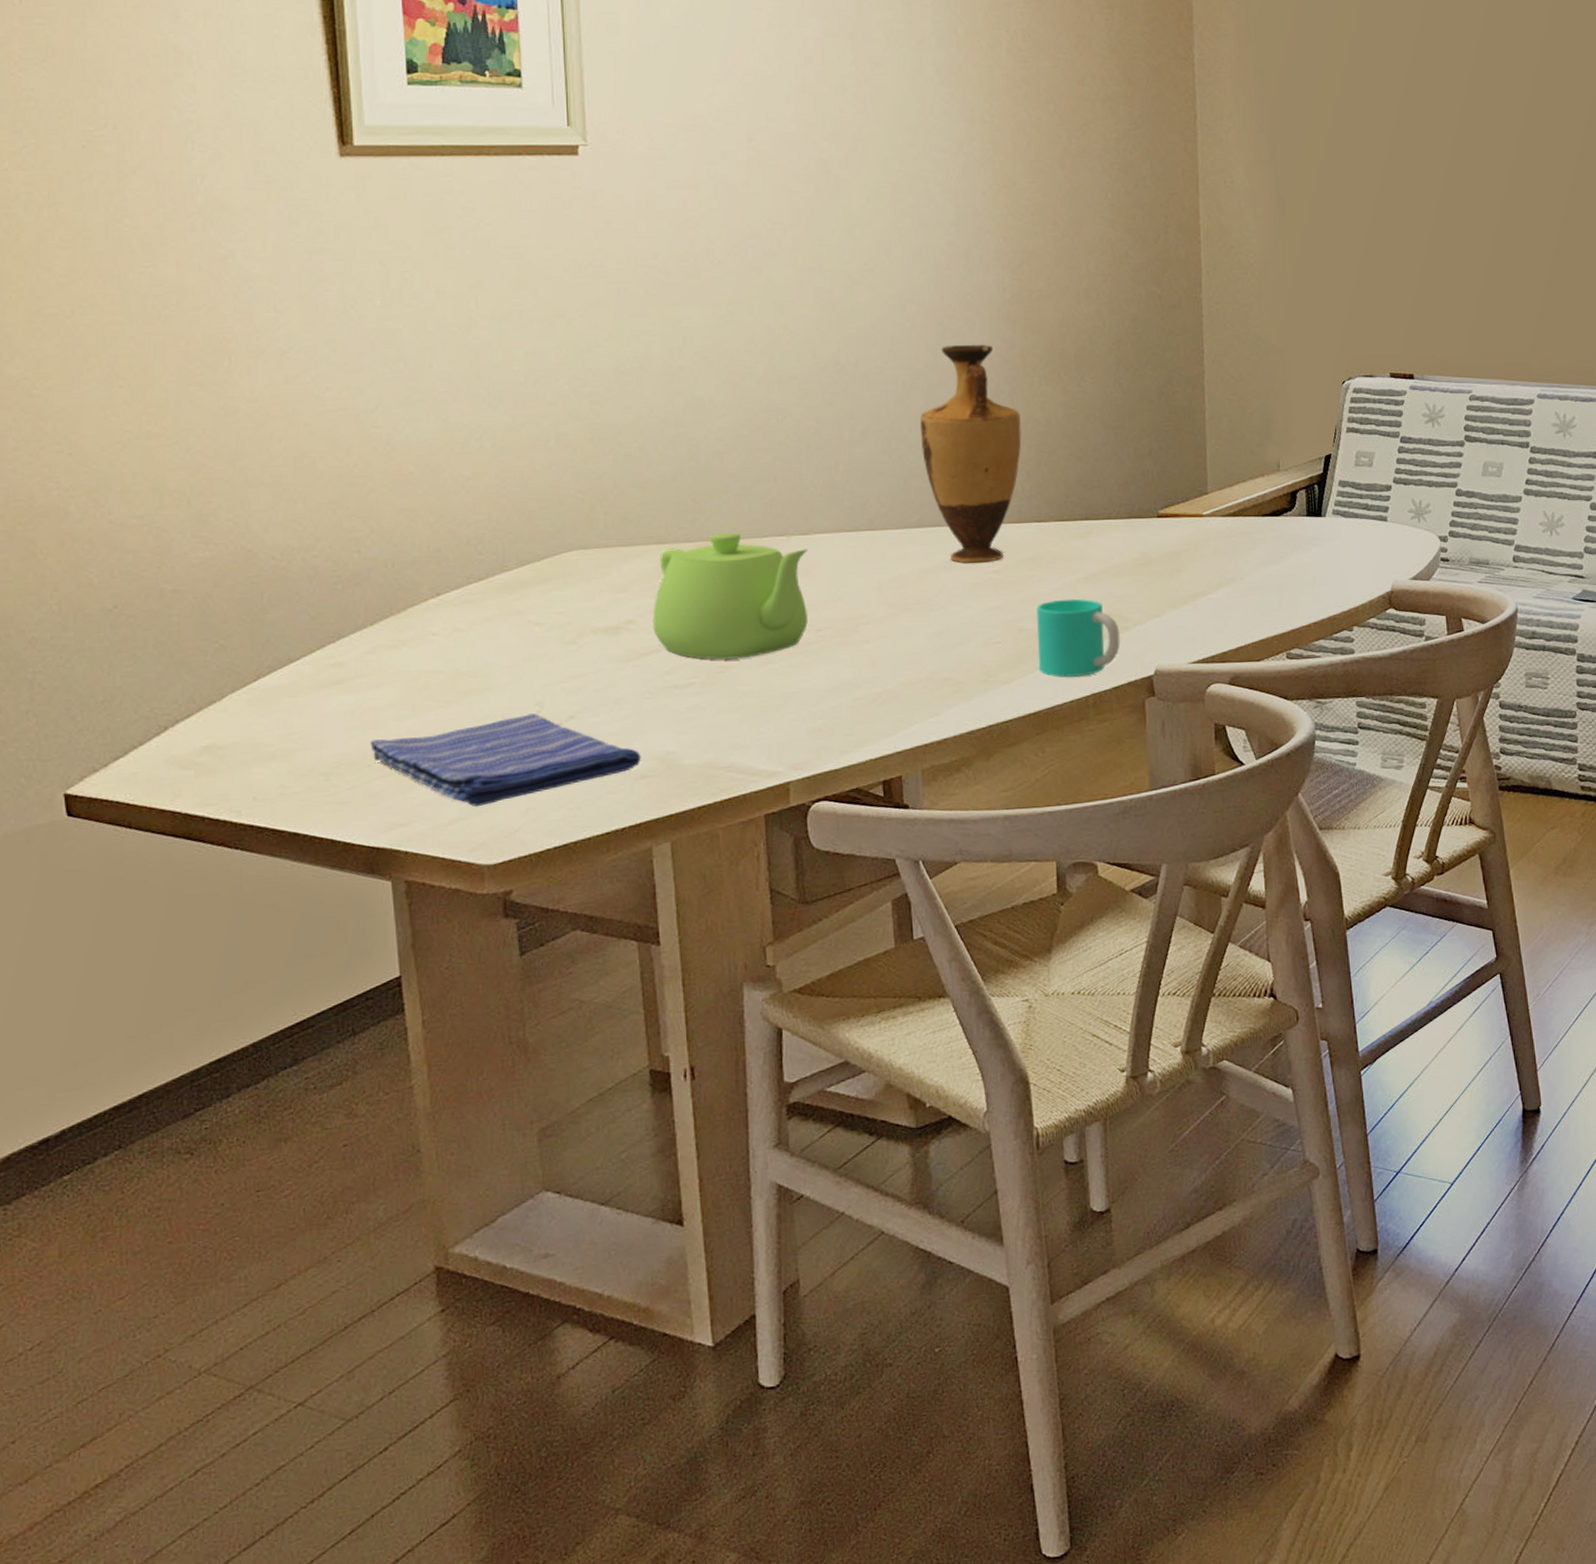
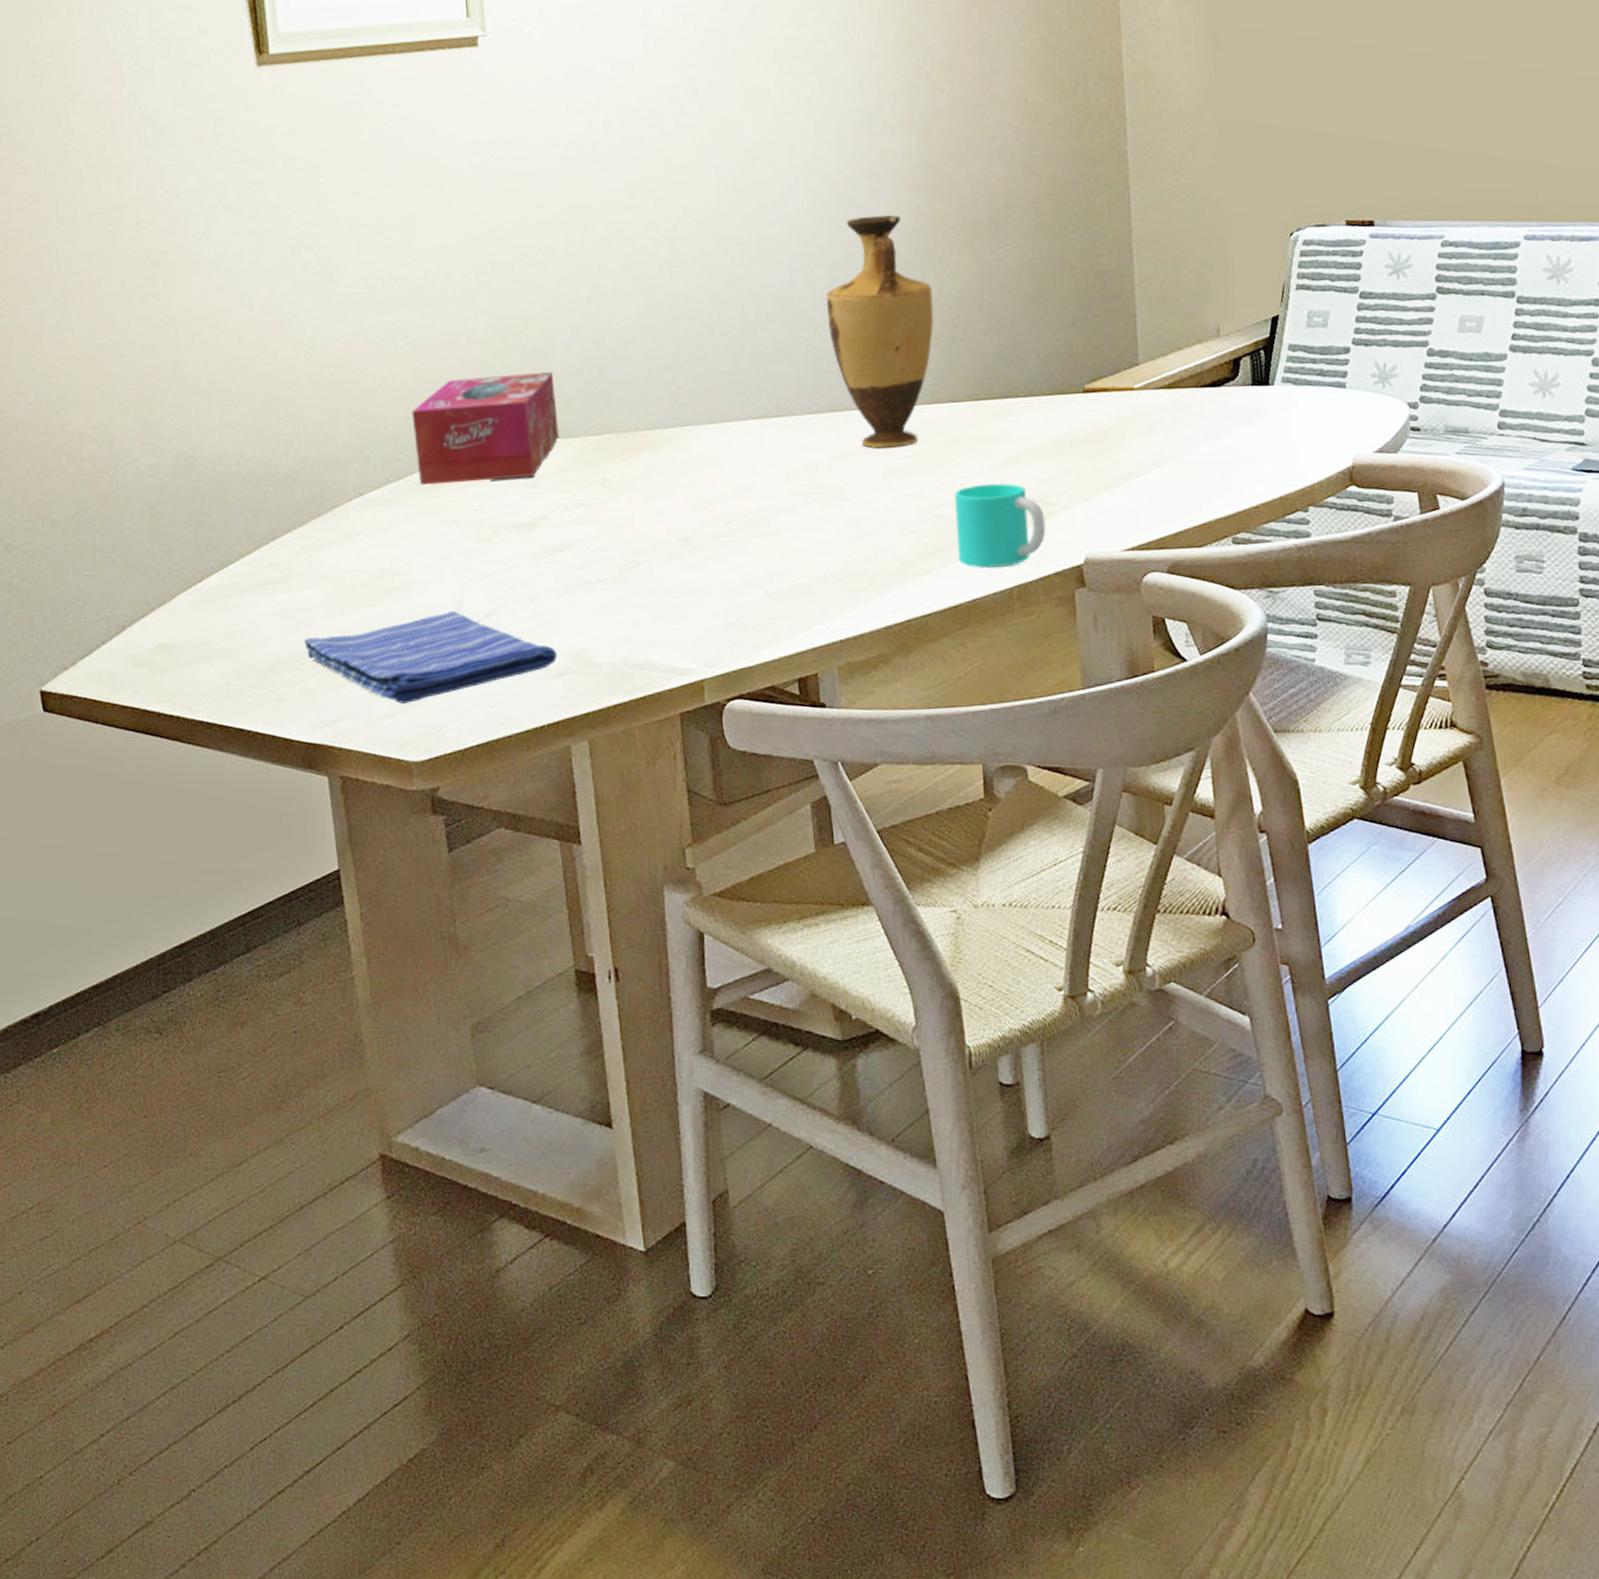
tissue box: none [495,478,650,587] -> present [411,371,559,486]
teapot: present [653,532,809,660] -> none [564,423,718,555]

